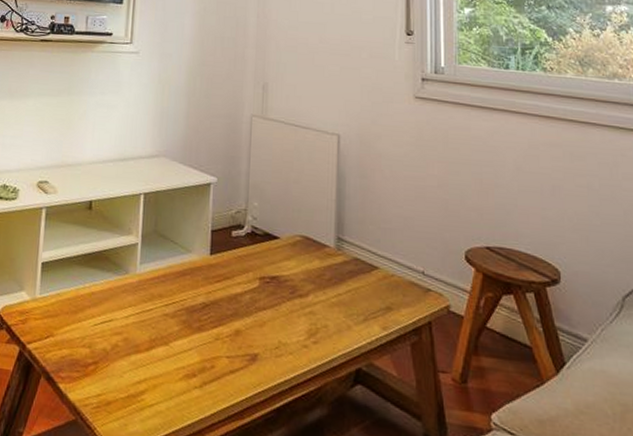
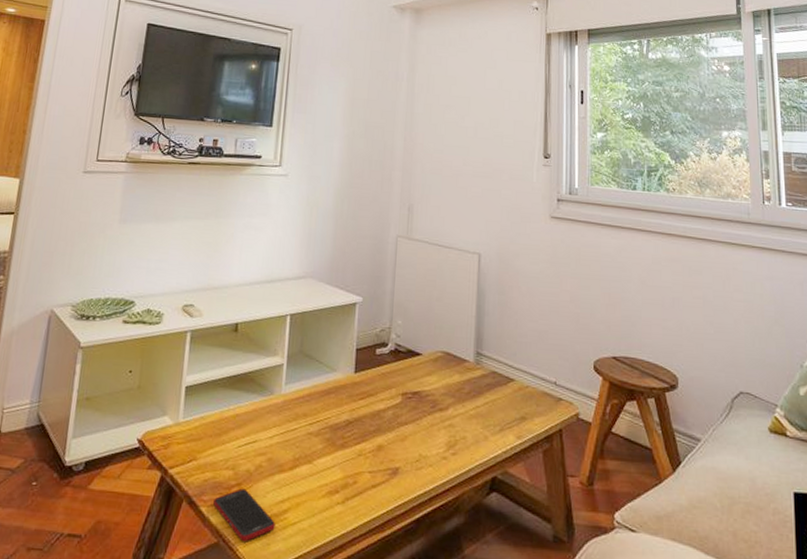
cell phone: none [71,367,133,420] -> present [213,488,275,541]

